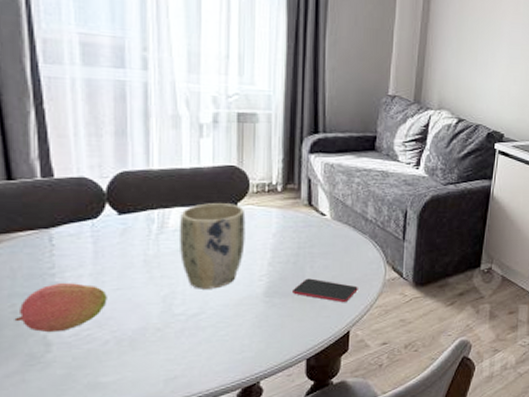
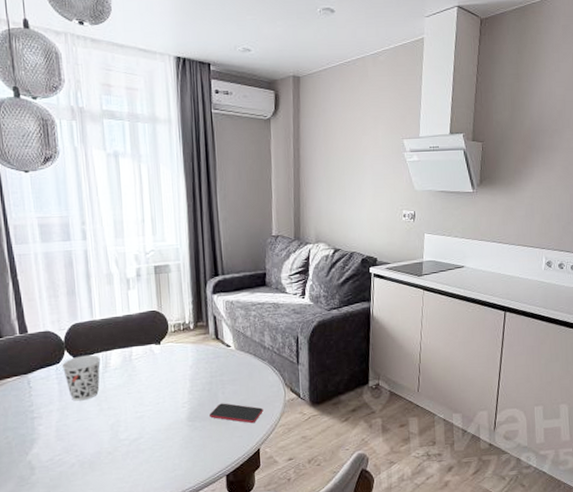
fruit: present [14,283,107,333] -> none [8,417,71,459]
cup: none [99,211,155,266] -> present [61,355,101,401]
plant pot: present [180,203,246,289] -> none [118,343,169,418]

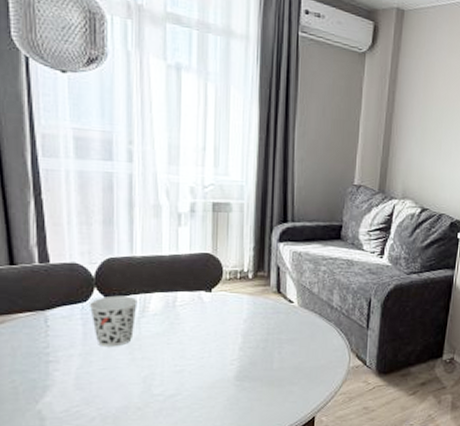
smartphone: present [210,403,263,424] -> none [262,364,323,389]

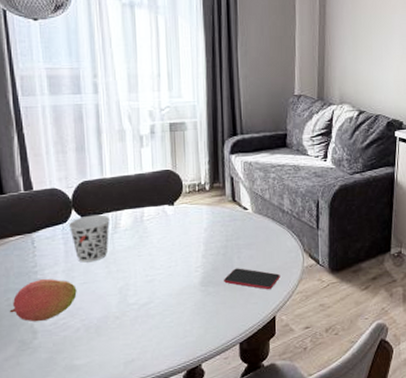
fruit: none [14,362,94,408] -> present [9,279,77,322]
smartphone: none [262,364,323,389] -> present [224,268,280,290]

